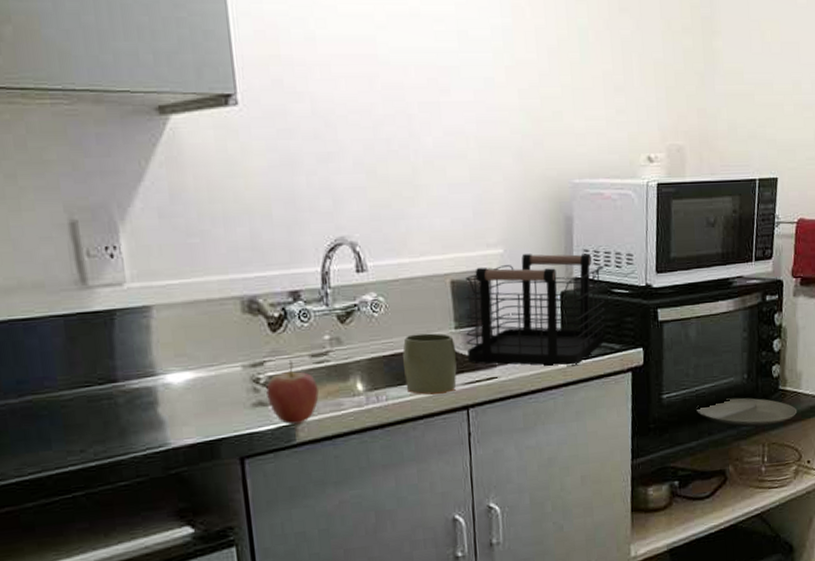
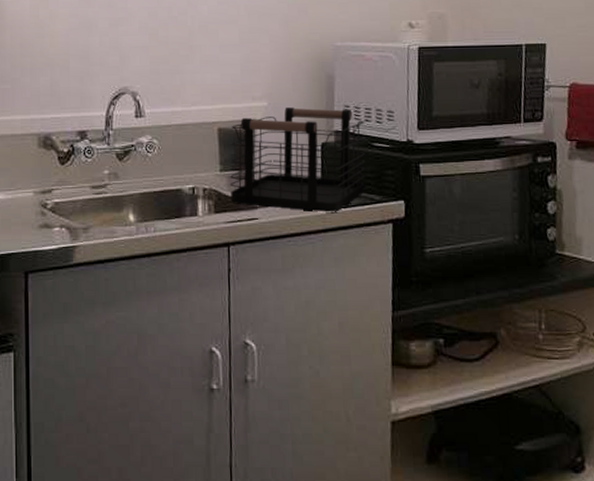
fruit: present [266,360,319,425] -> none [52,190,95,247]
mug: present [402,333,458,396] -> none [170,174,221,231]
plate: present [696,398,798,428] -> none [462,258,579,291]

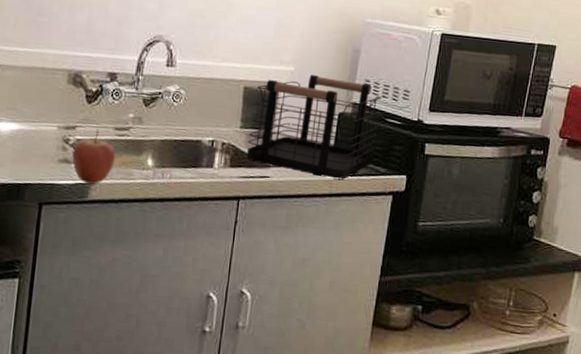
fruit: none [52,190,95,247] -> present [72,129,116,185]

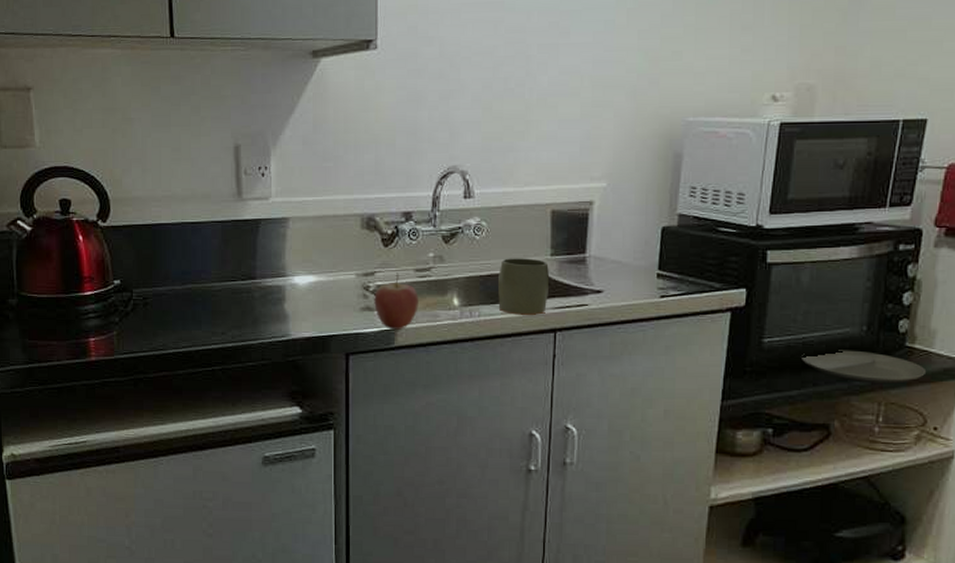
mug: none [189,126,238,183] -> present [497,258,550,316]
dish rack: present [246,75,381,179] -> none [559,189,711,300]
plate: none [449,238,549,273] -> present [802,350,927,384]

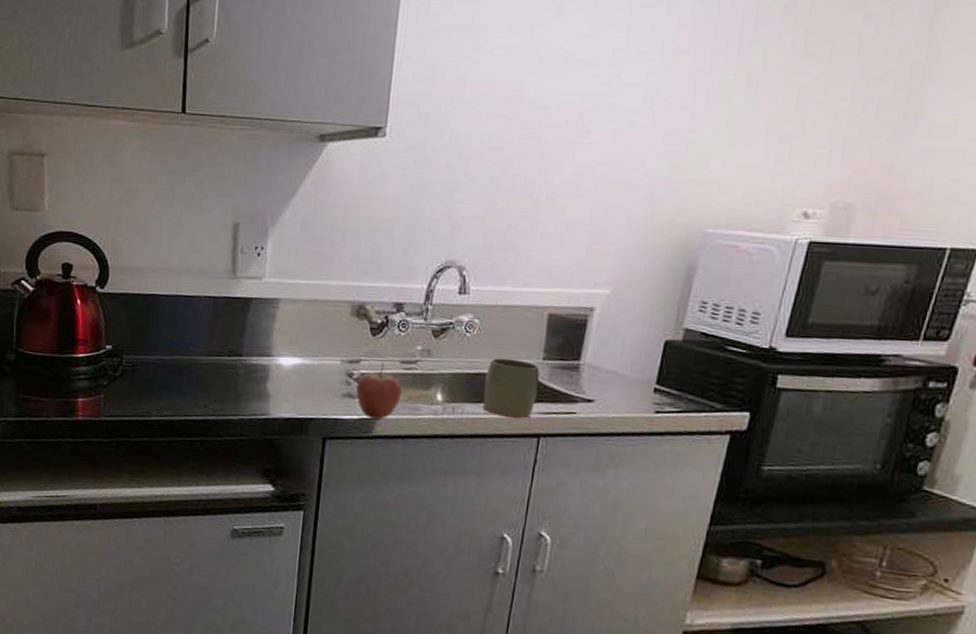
plate: present [802,350,927,384] -> none [803,486,944,529]

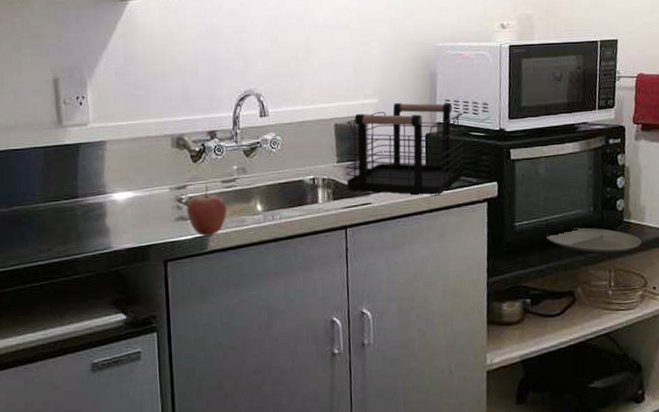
mug: present [482,358,540,419] -> none [294,166,338,217]
dish rack: none [549,298,721,416] -> present [345,103,464,195]
plate: none [803,486,944,529] -> present [546,227,642,254]

